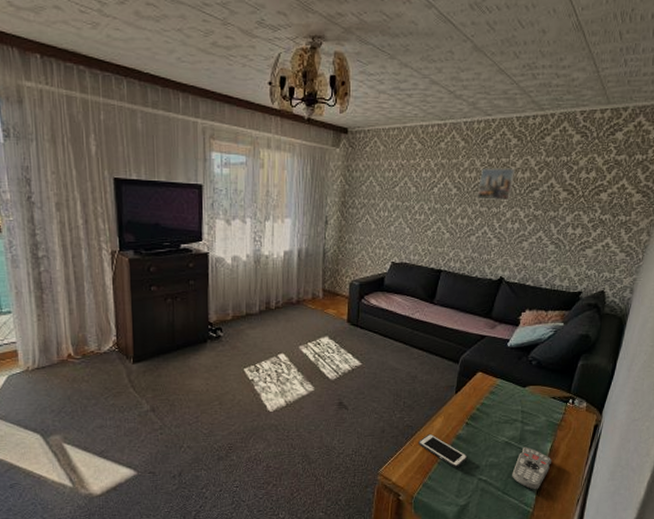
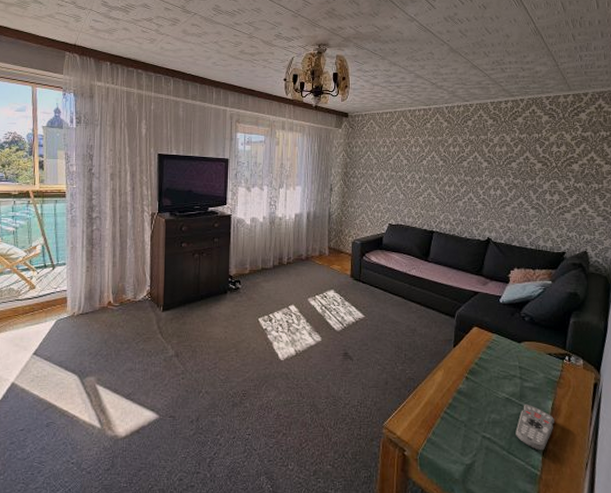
cell phone: present [419,433,468,468] -> none [421,387,470,424]
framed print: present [477,168,516,201] -> none [461,143,494,171]

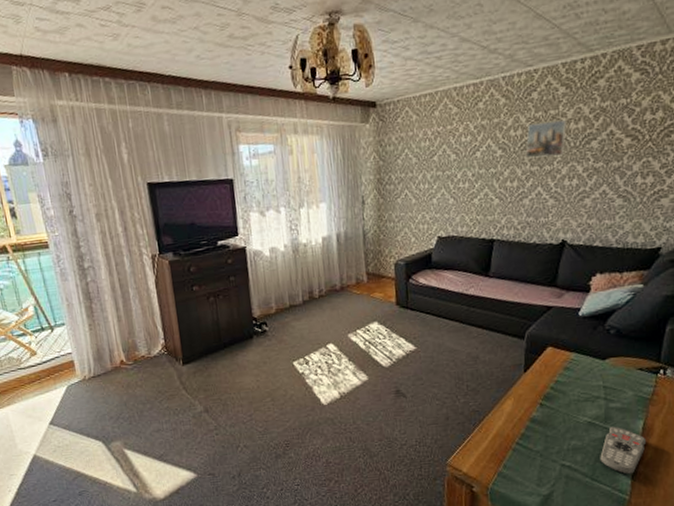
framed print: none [461,143,494,171] -> present [525,119,567,158]

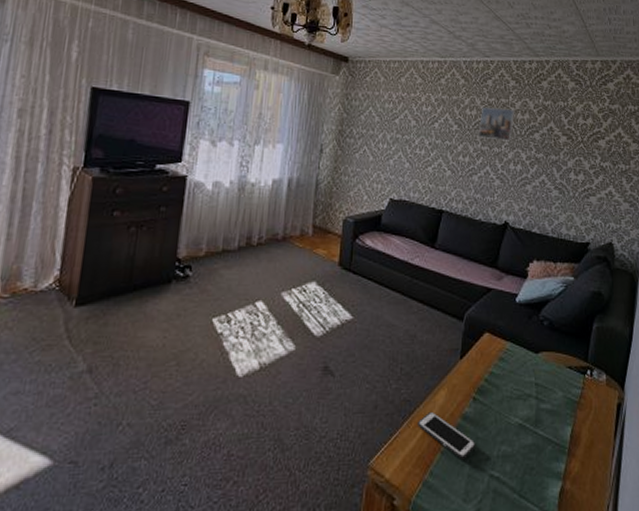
cell phone: none [488,418,546,454] -> present [418,411,476,459]
remote control: present [600,426,647,475] -> none [529,431,574,492]

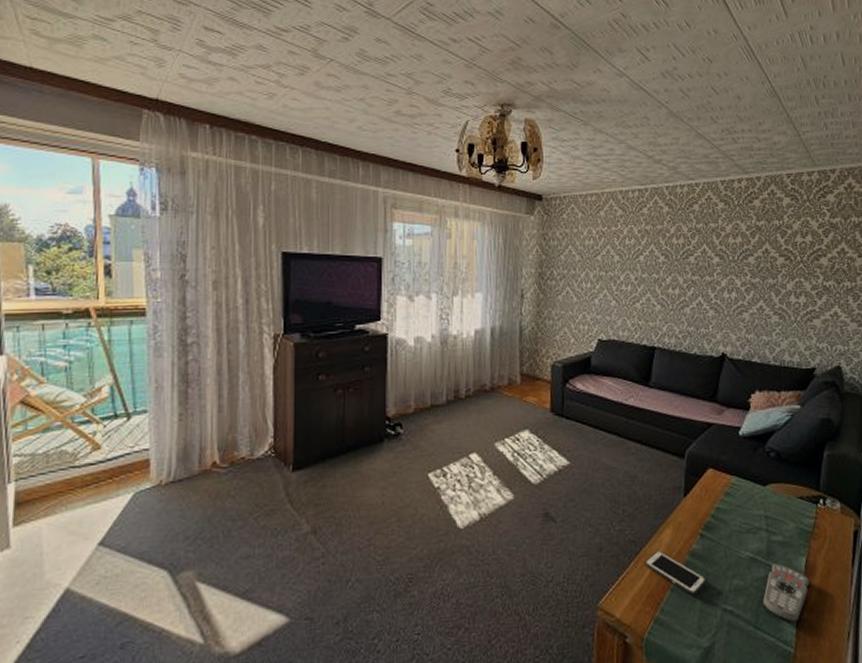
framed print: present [478,107,515,142] -> none [687,233,726,269]
remote control: none [529,431,574,492] -> present [763,563,810,622]

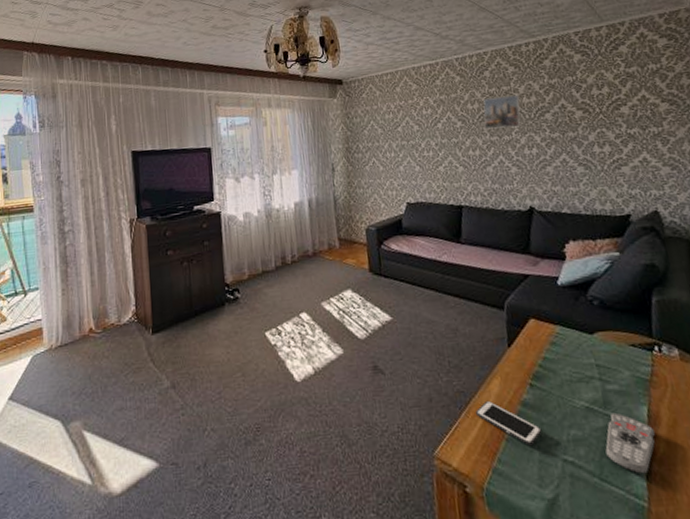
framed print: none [687,233,726,269] -> present [483,94,521,129]

